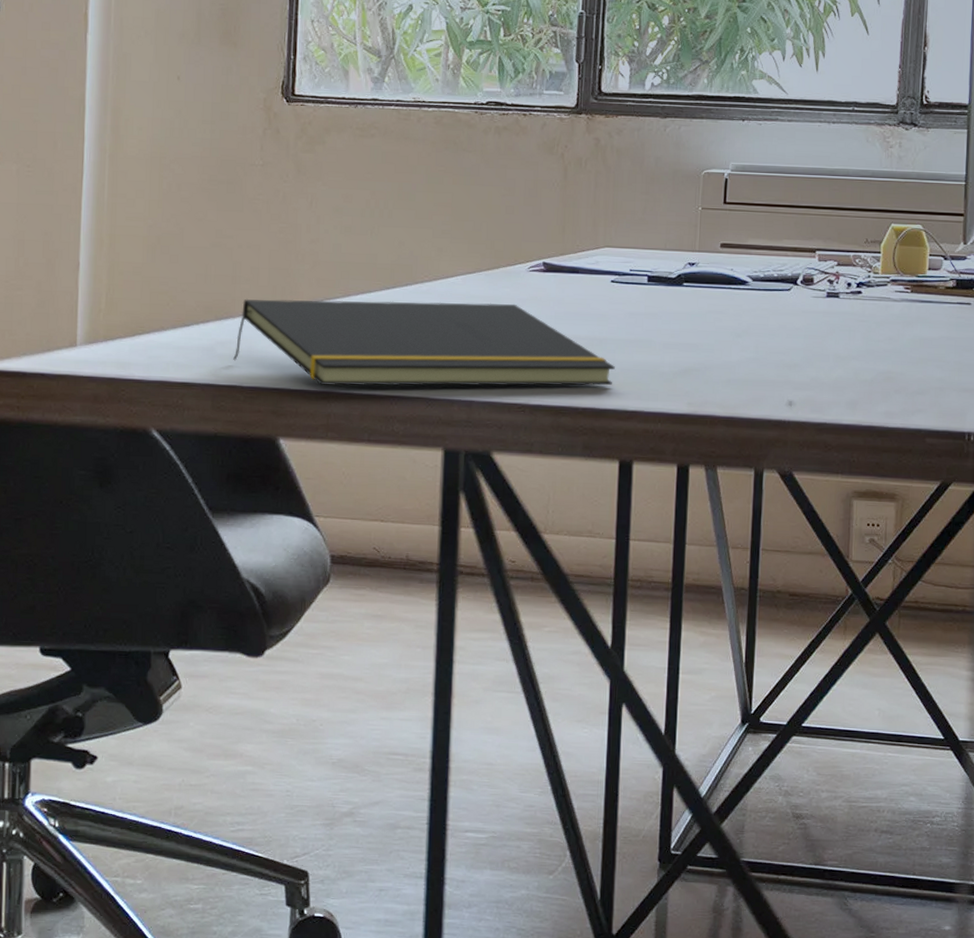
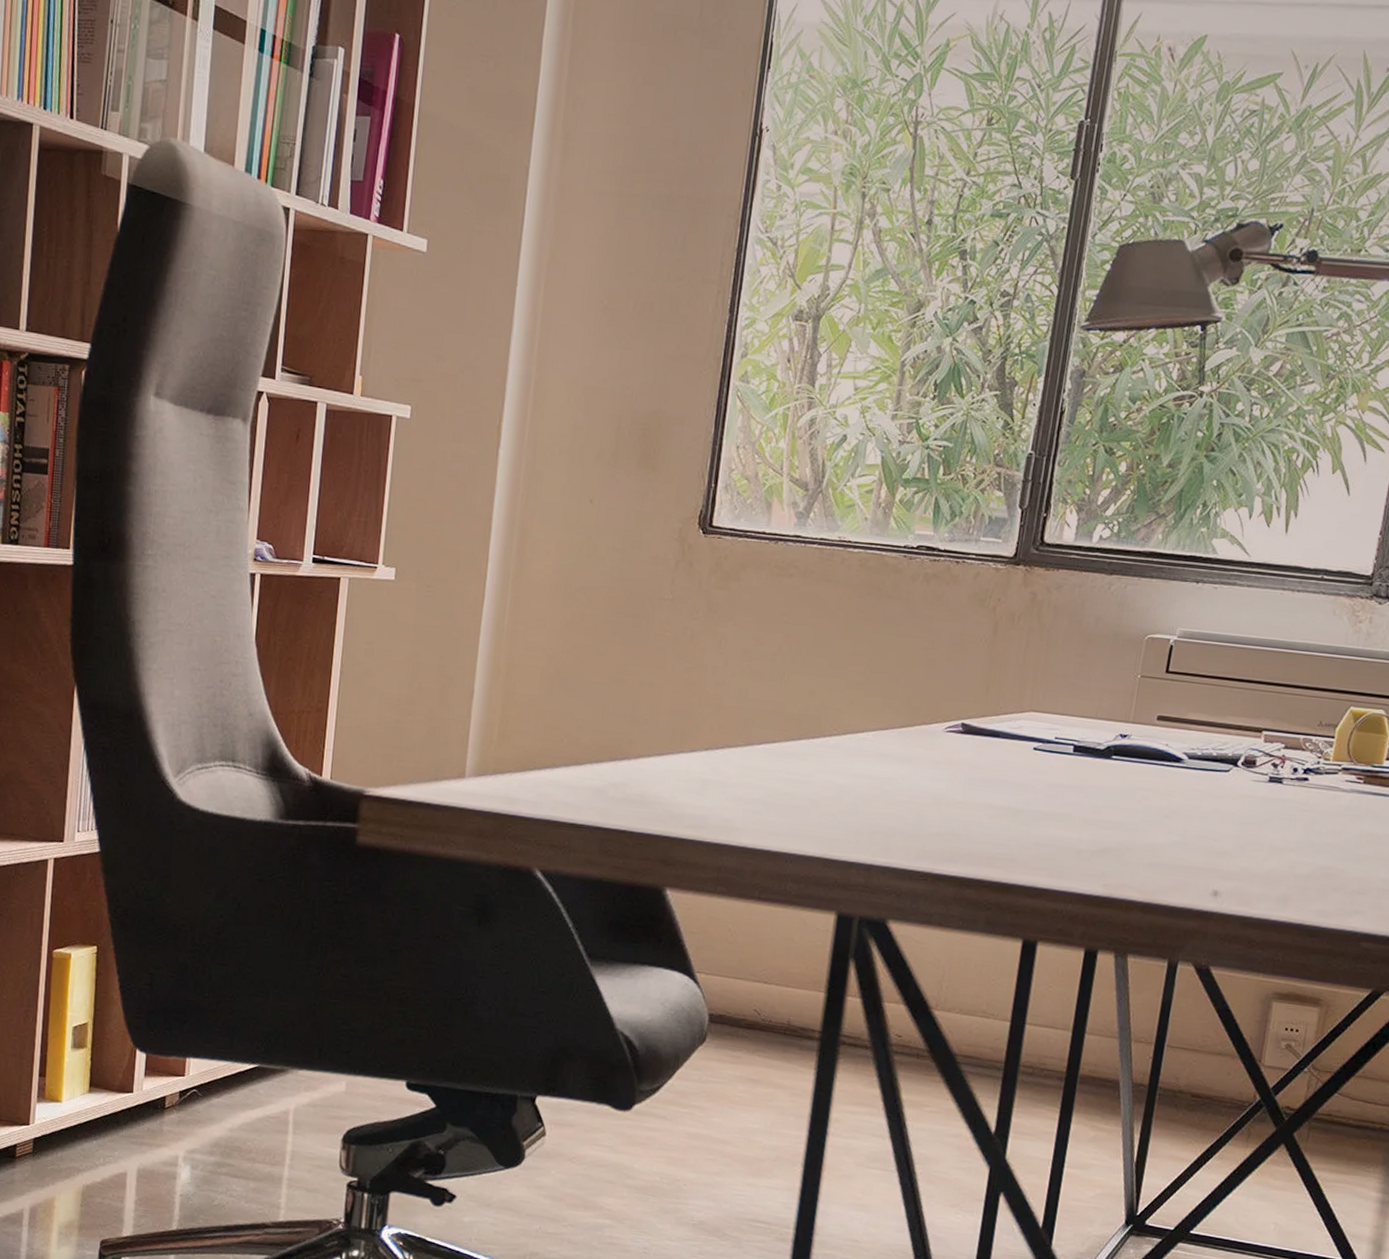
notepad: present [233,298,615,386] -> none [625,740,1029,860]

